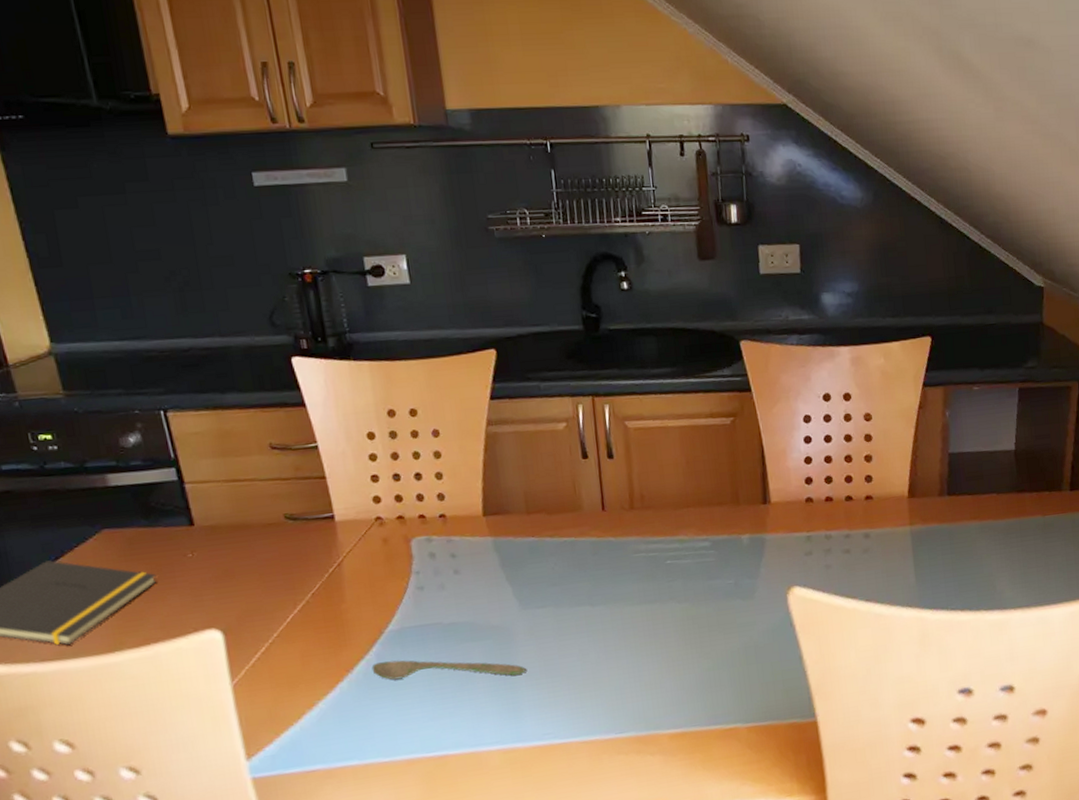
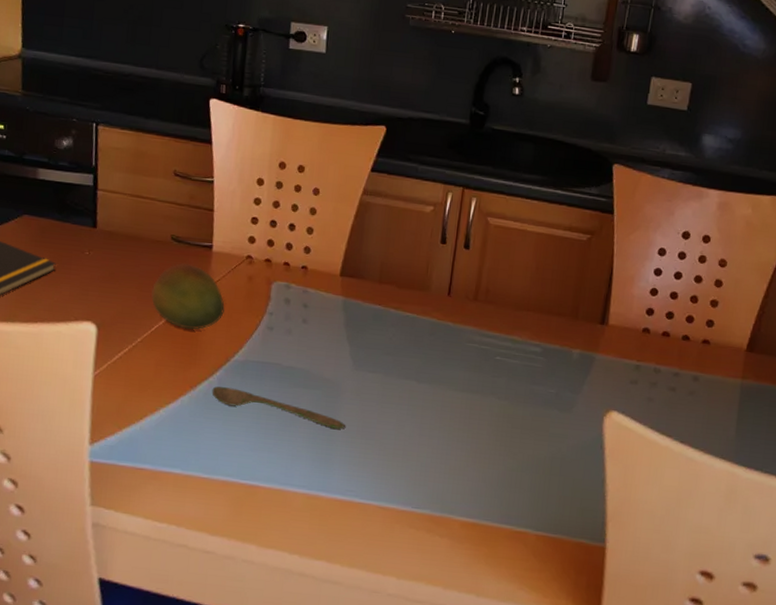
fruit: none [276,540,365,611] -> present [151,262,225,330]

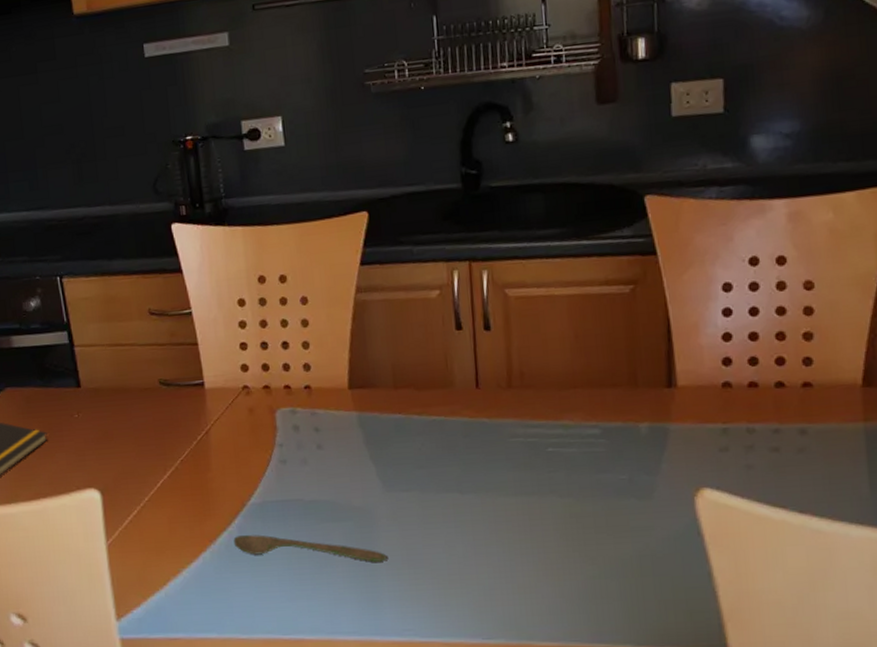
fruit: present [151,262,225,330] -> none [149,406,230,479]

